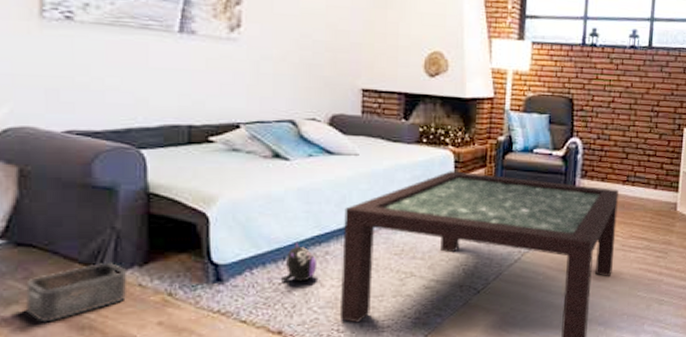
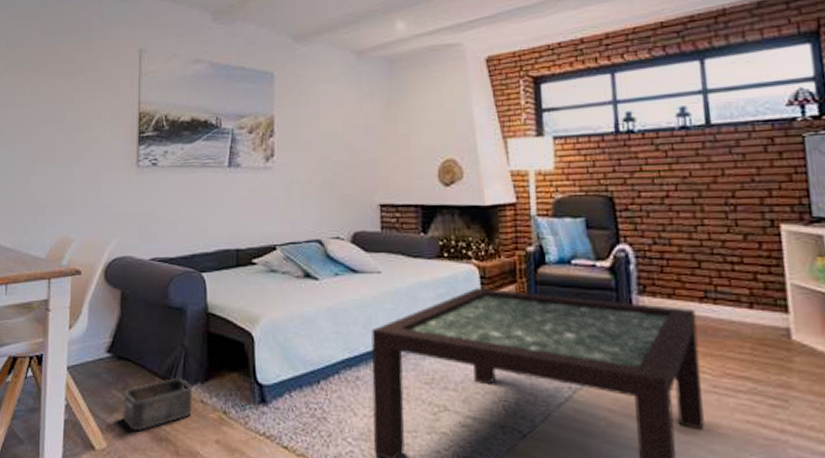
plush toy: present [280,241,318,283] -> none [316,364,349,409]

